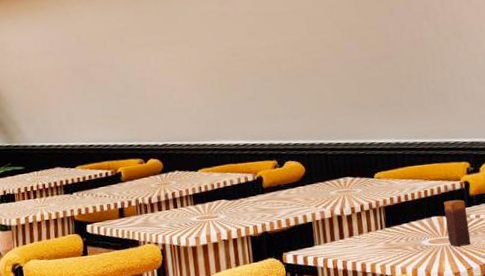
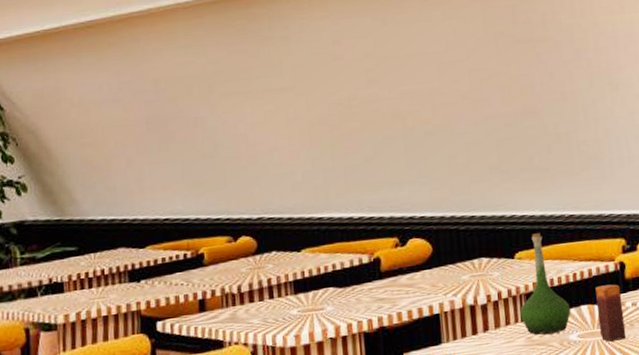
vase: none [379,156,423,240] -> present [520,232,571,335]

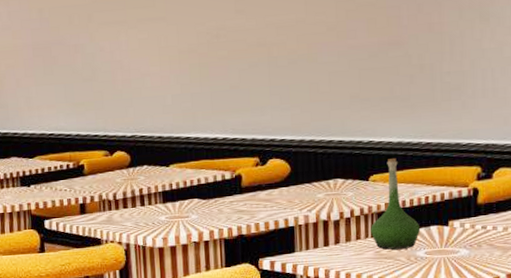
candle: present [595,284,627,342] -> none [446,208,473,260]

